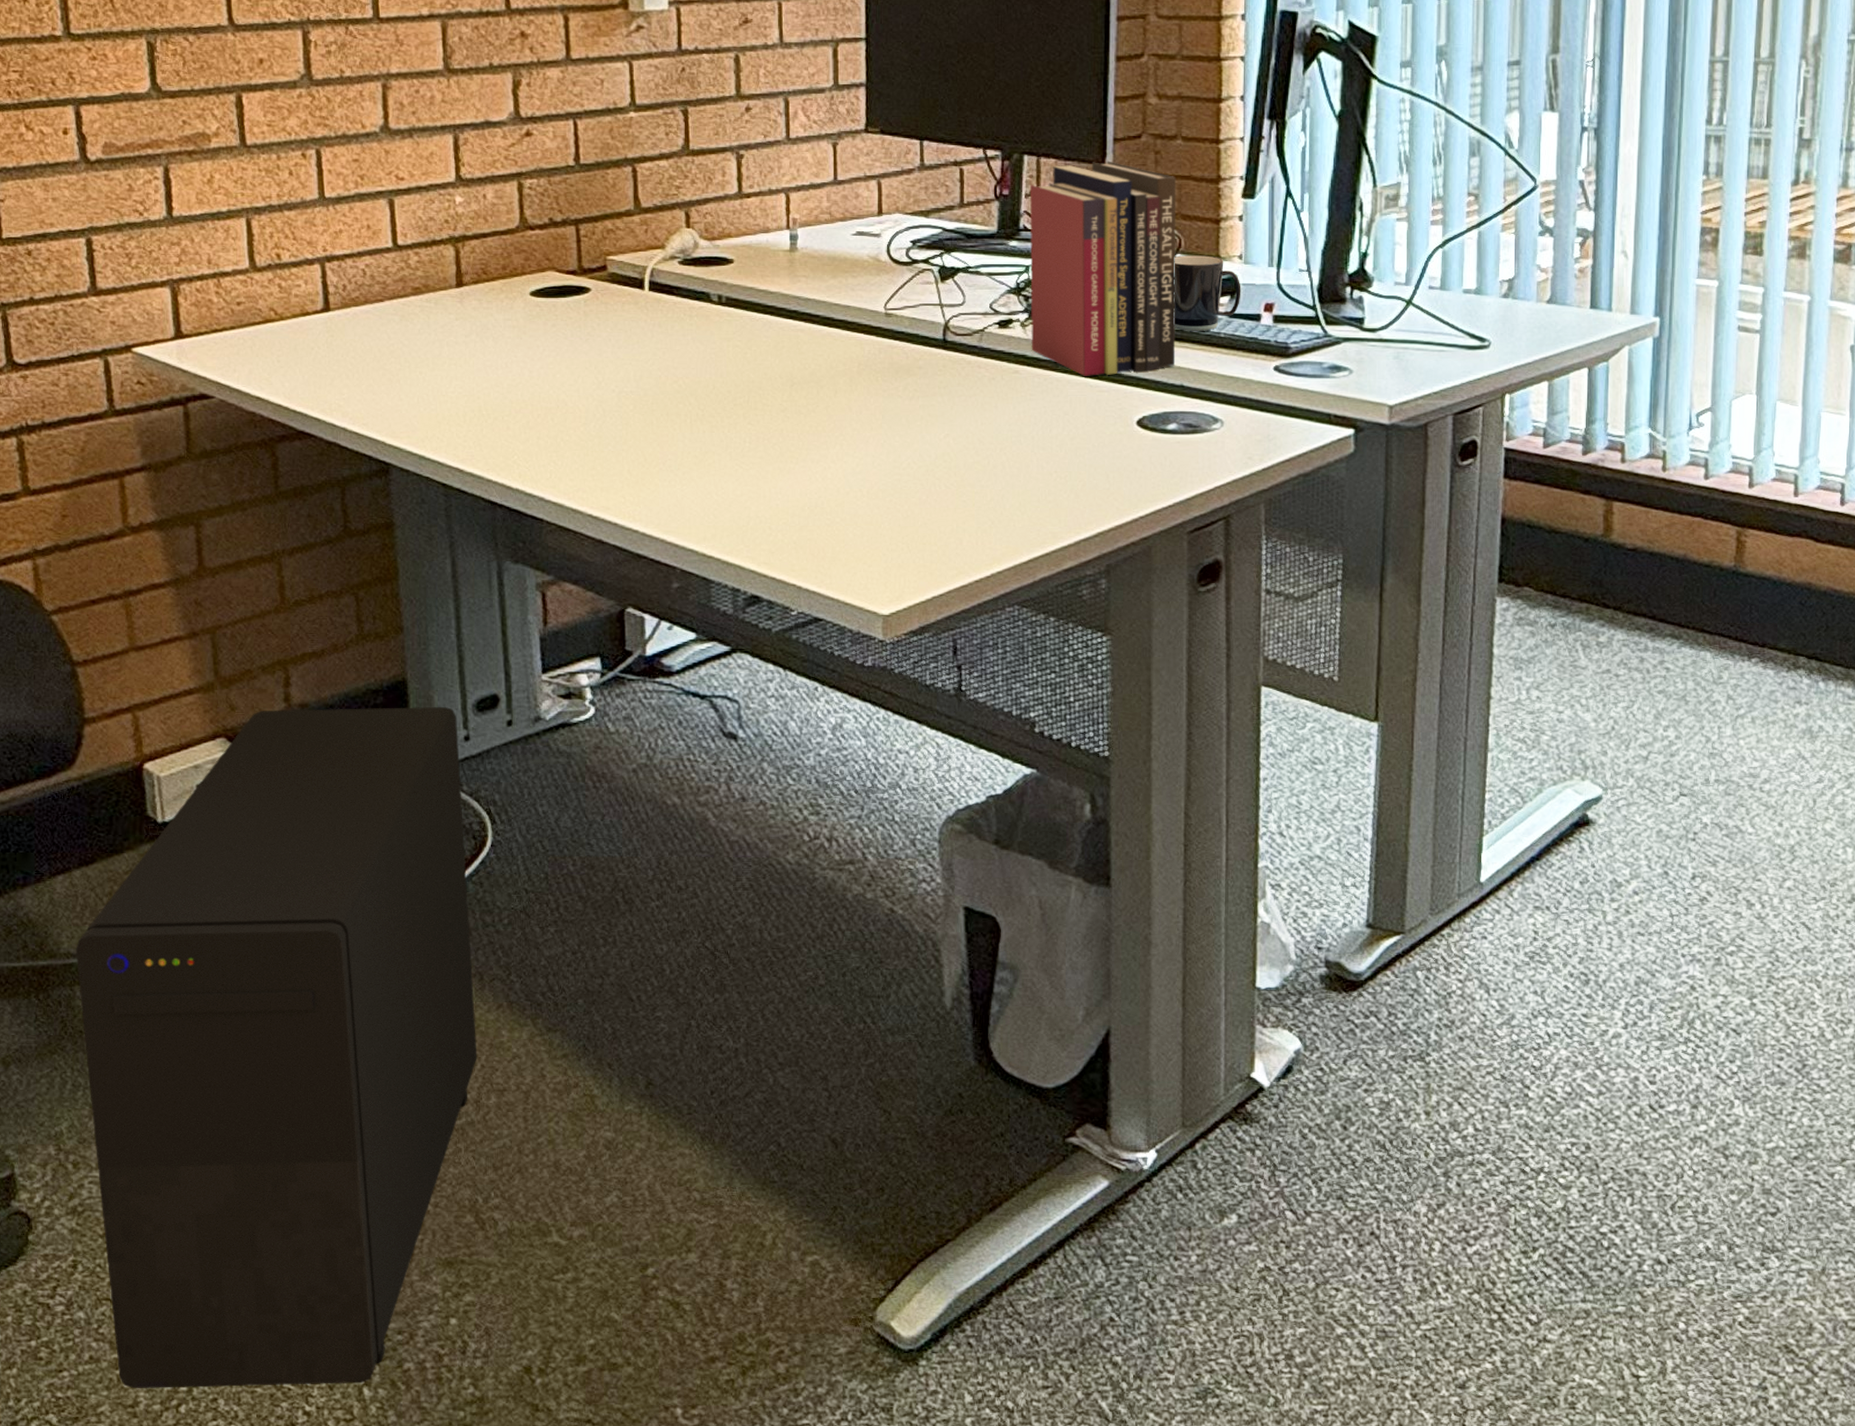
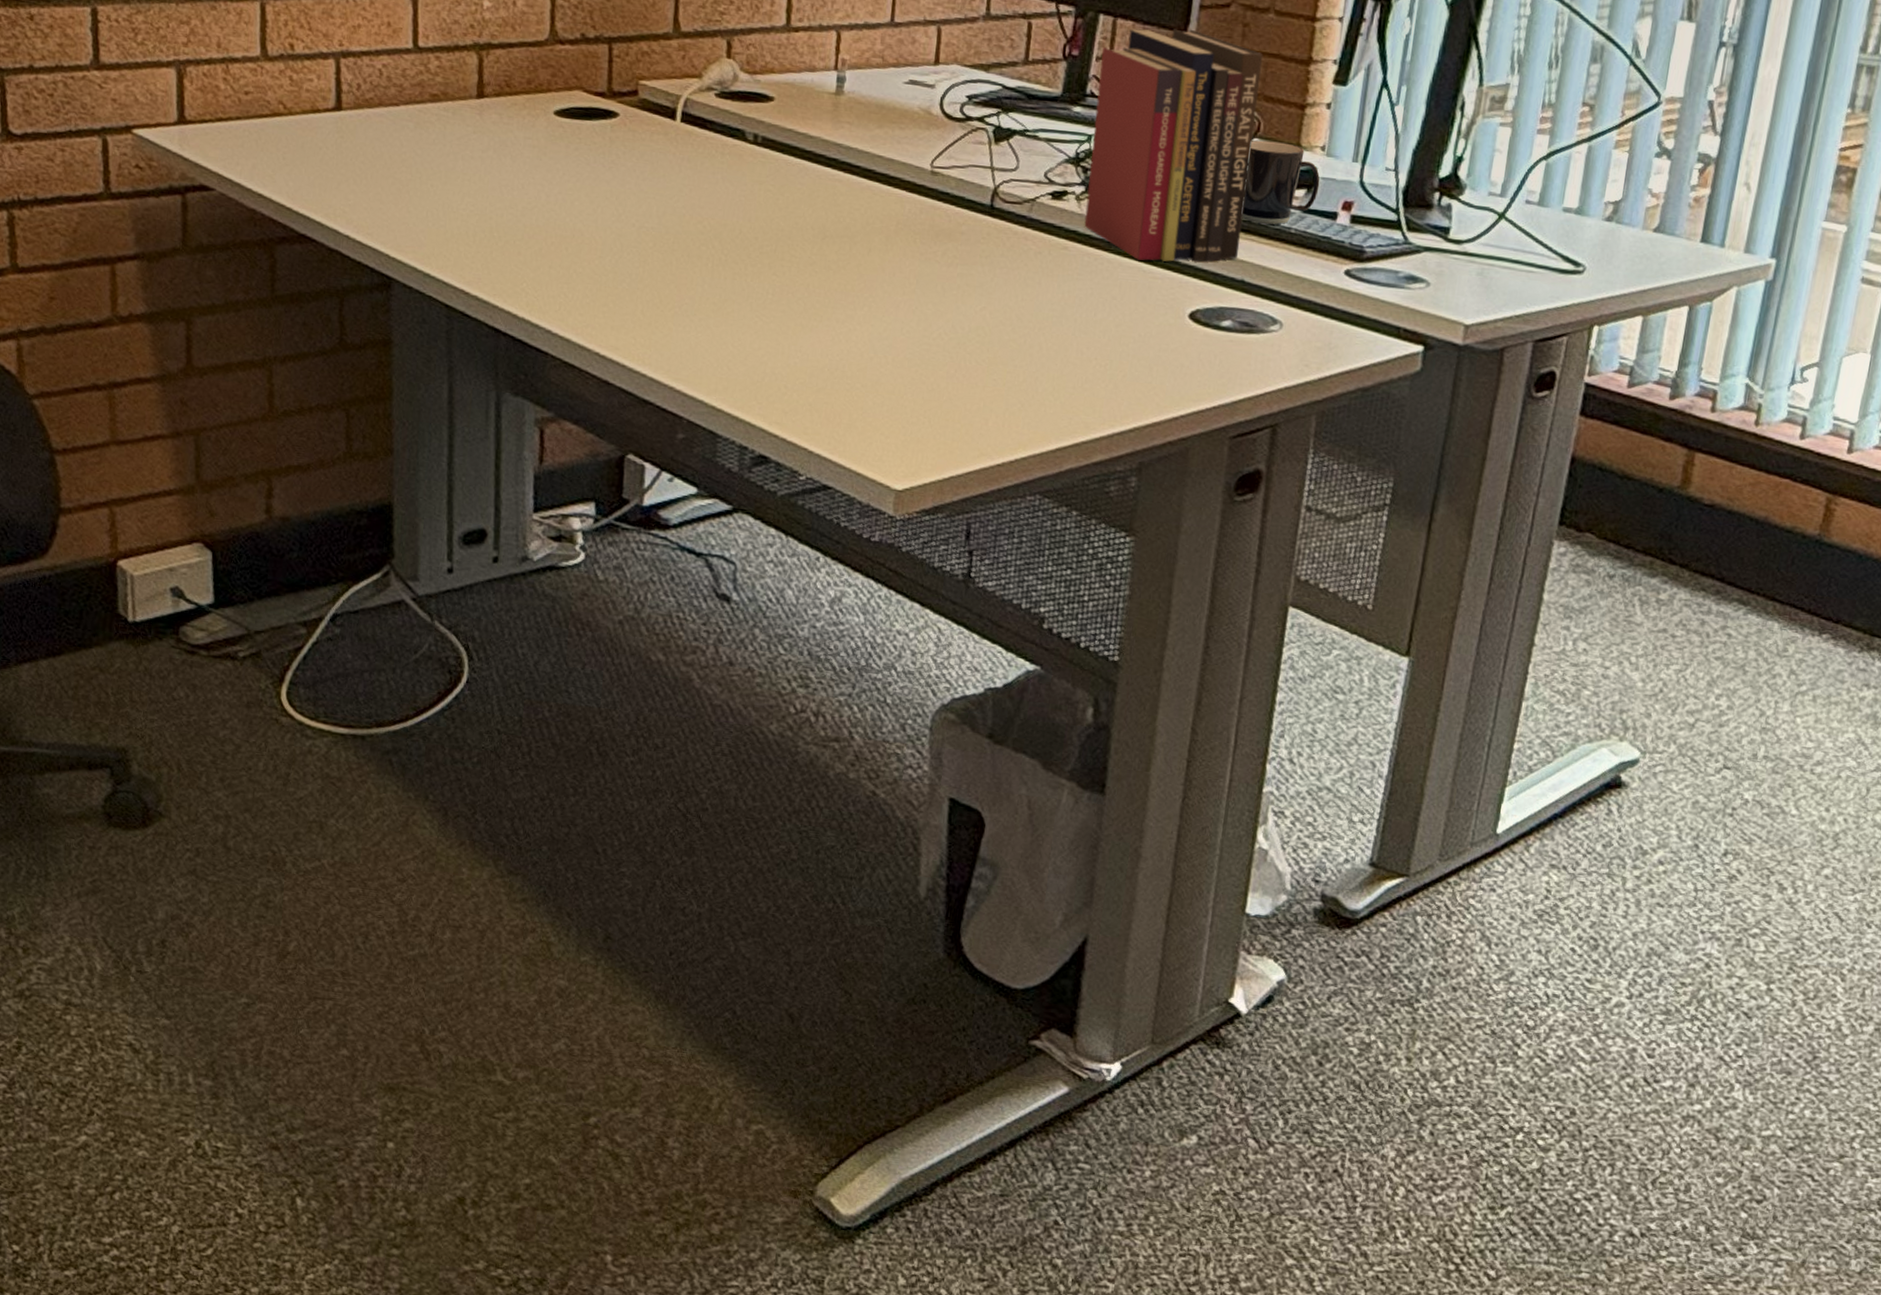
computer tower: present [75,706,477,1389] -> none [37,519,442,1193]

